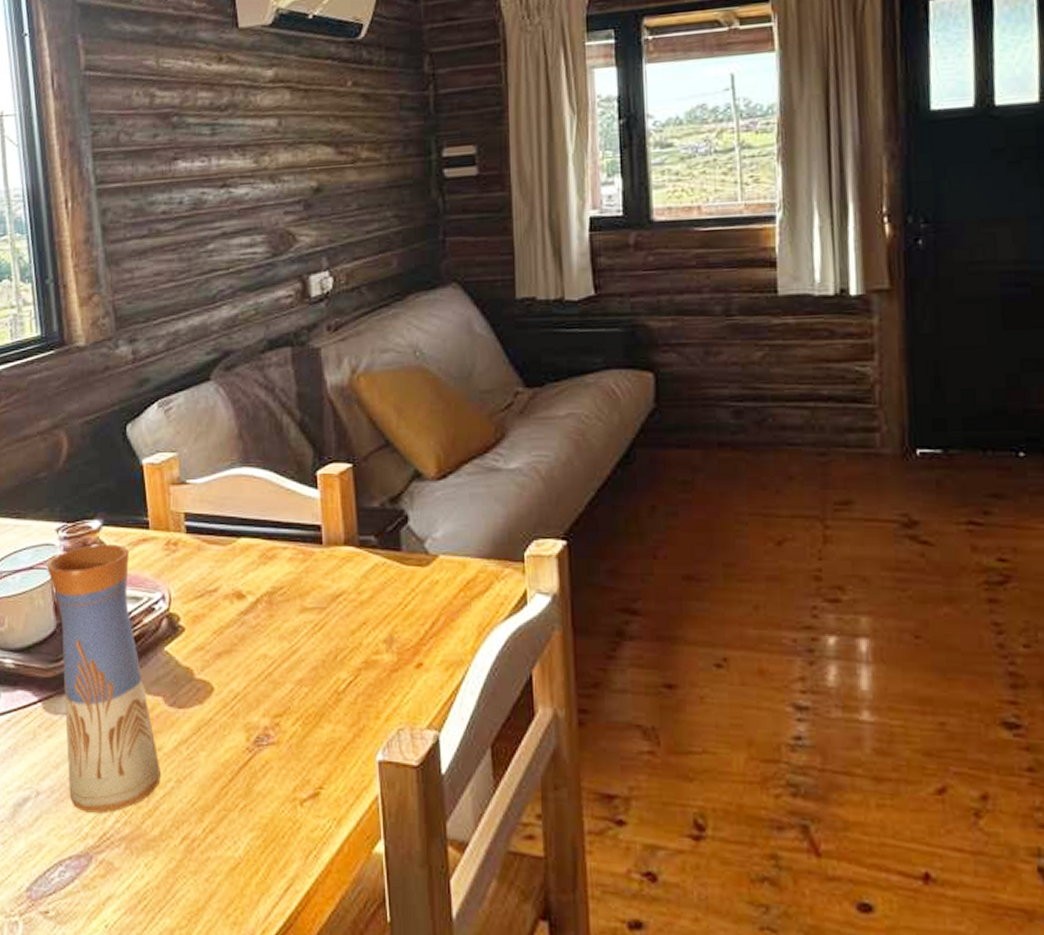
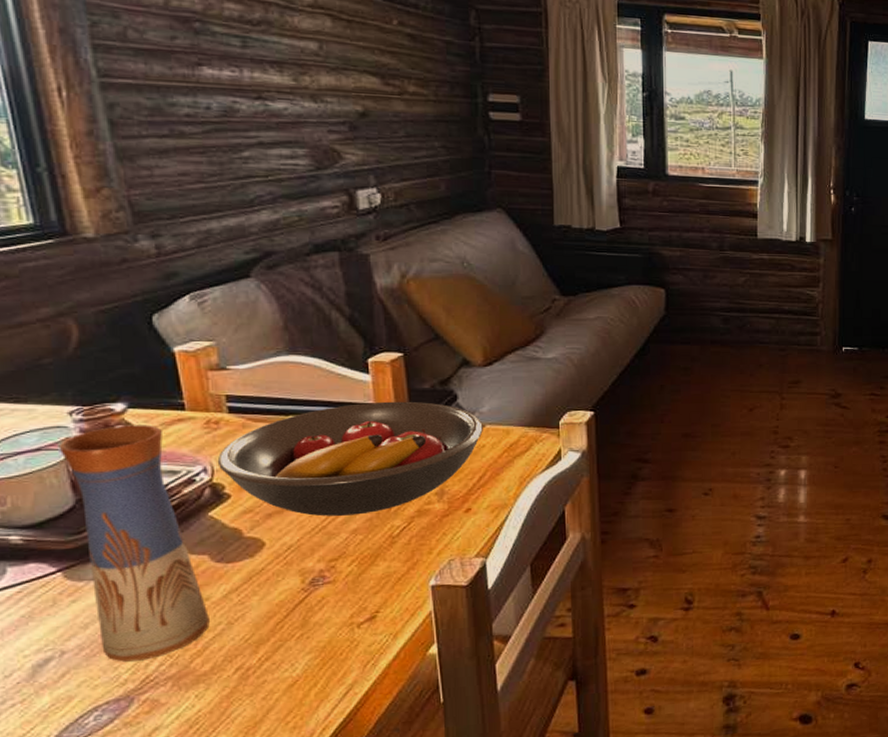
fruit bowl: none [174,523,436,662] -> present [217,401,483,516]

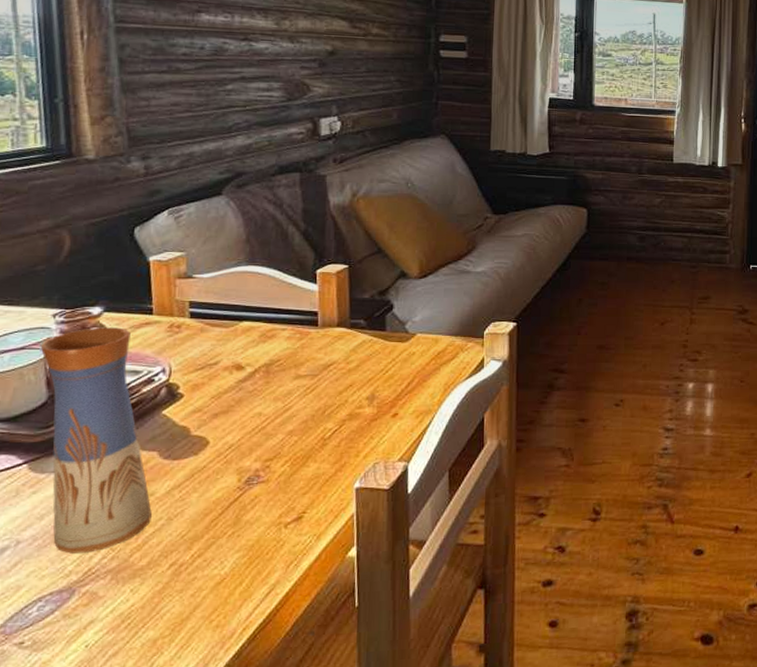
fruit bowl: present [217,401,483,516] -> none [175,310,414,417]

